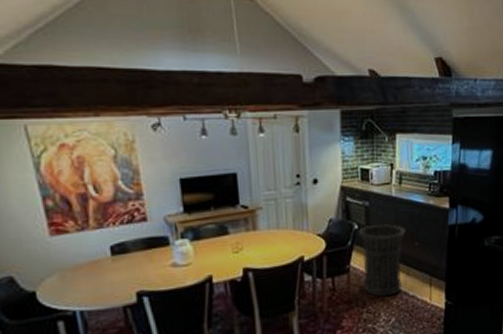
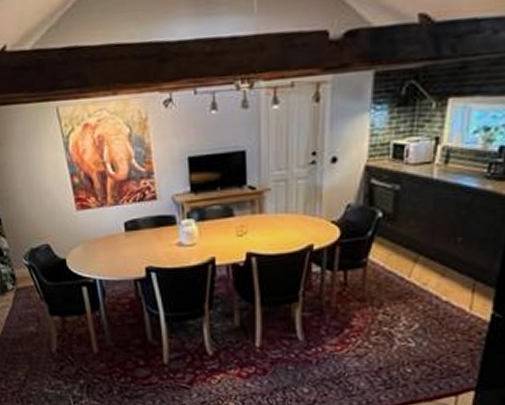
trash can: present [358,224,406,297] -> none [382,213,446,298]

